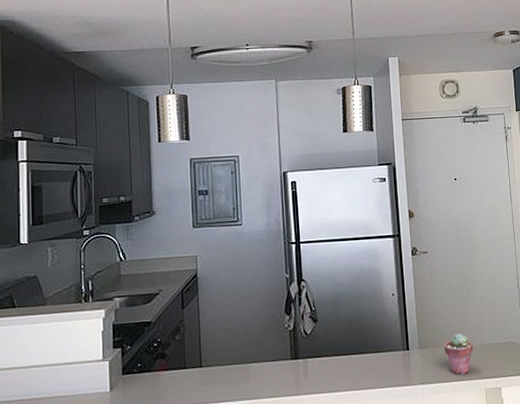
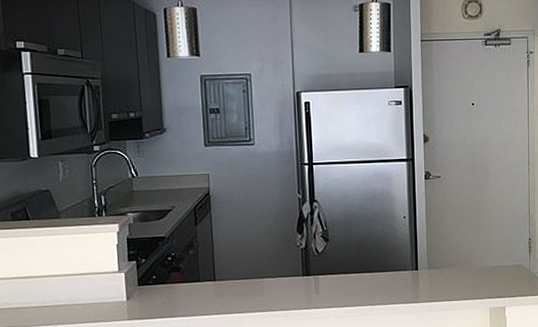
potted succulent: present [444,332,474,374] -> none [453,255,481,294]

